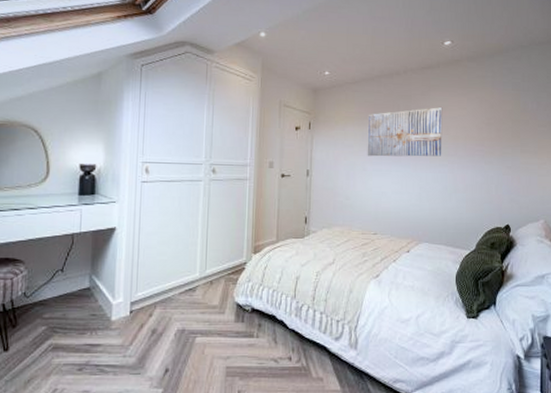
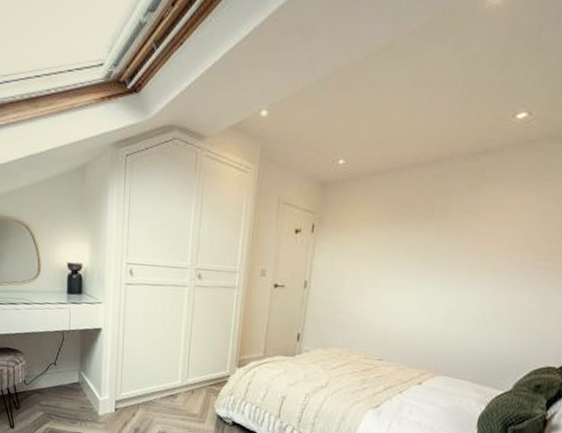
wall art: present [367,107,443,157] -> none [382,207,498,273]

